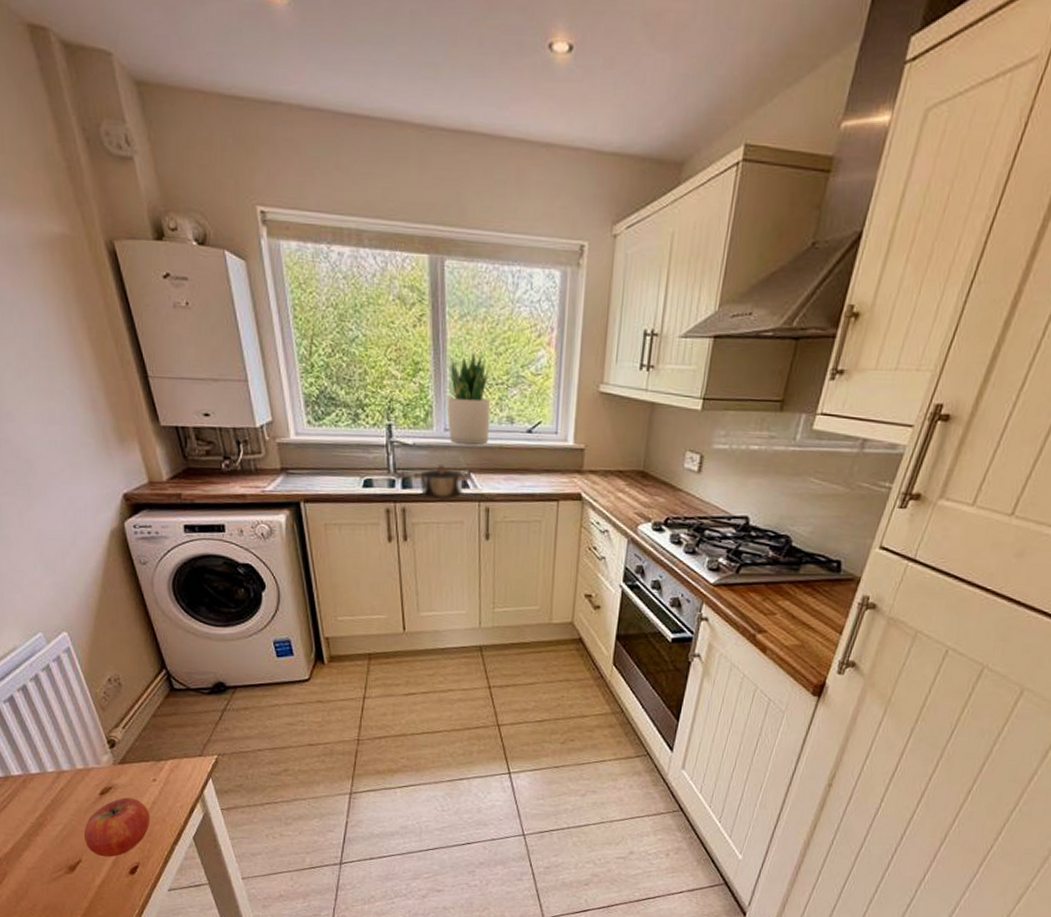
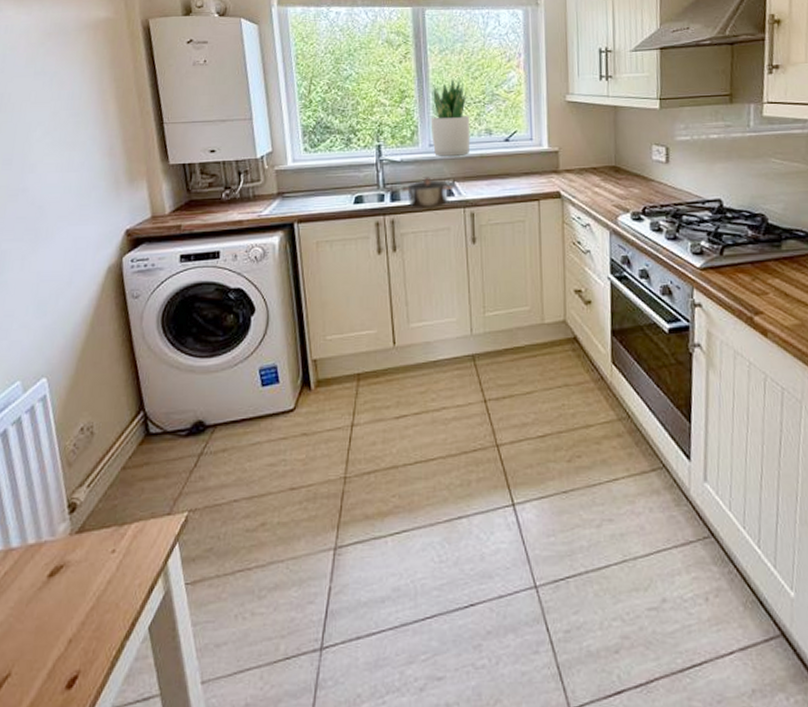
fruit: present [83,797,150,857] -> none [19,578,102,666]

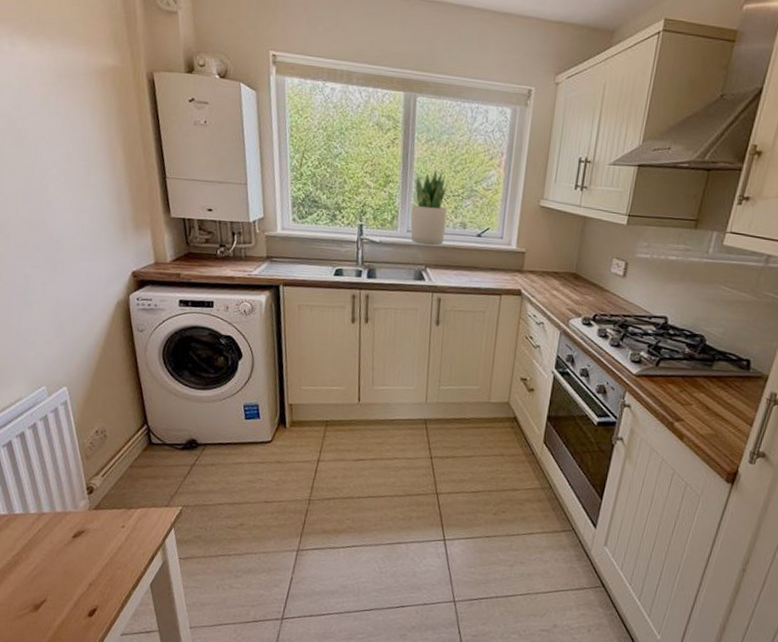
cooking pot: present [401,177,455,208] -> none [377,260,426,289]

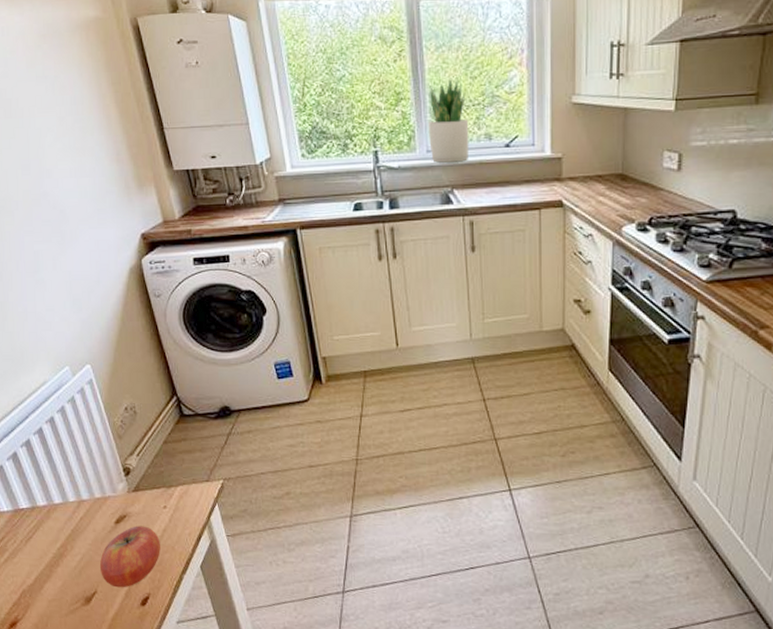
fruit: none [52,541,114,599] -> present [99,525,161,588]

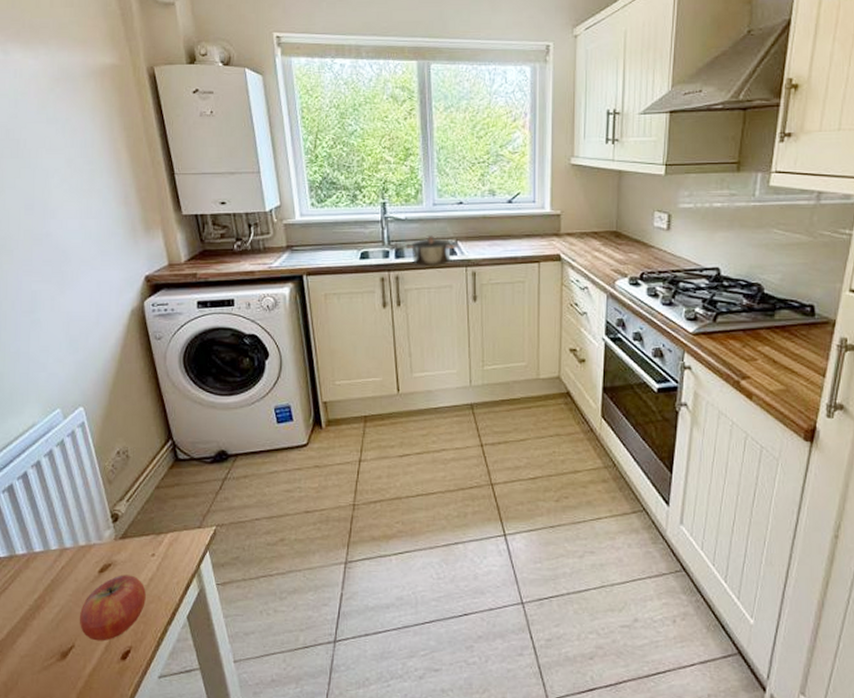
cooking pot: none [399,184,454,216] -> present [405,235,458,266]
planter: present [429,79,469,163] -> none [436,138,474,216]

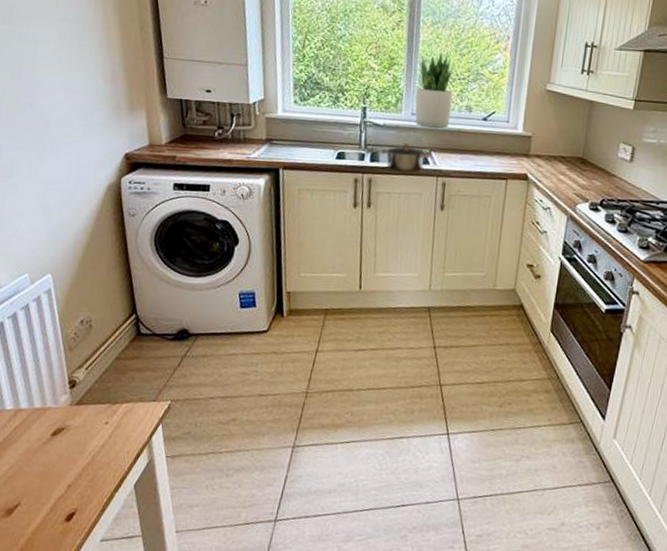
fruit: present [79,575,146,642] -> none [27,439,96,502]
planter: none [436,138,474,216] -> present [415,53,454,128]

